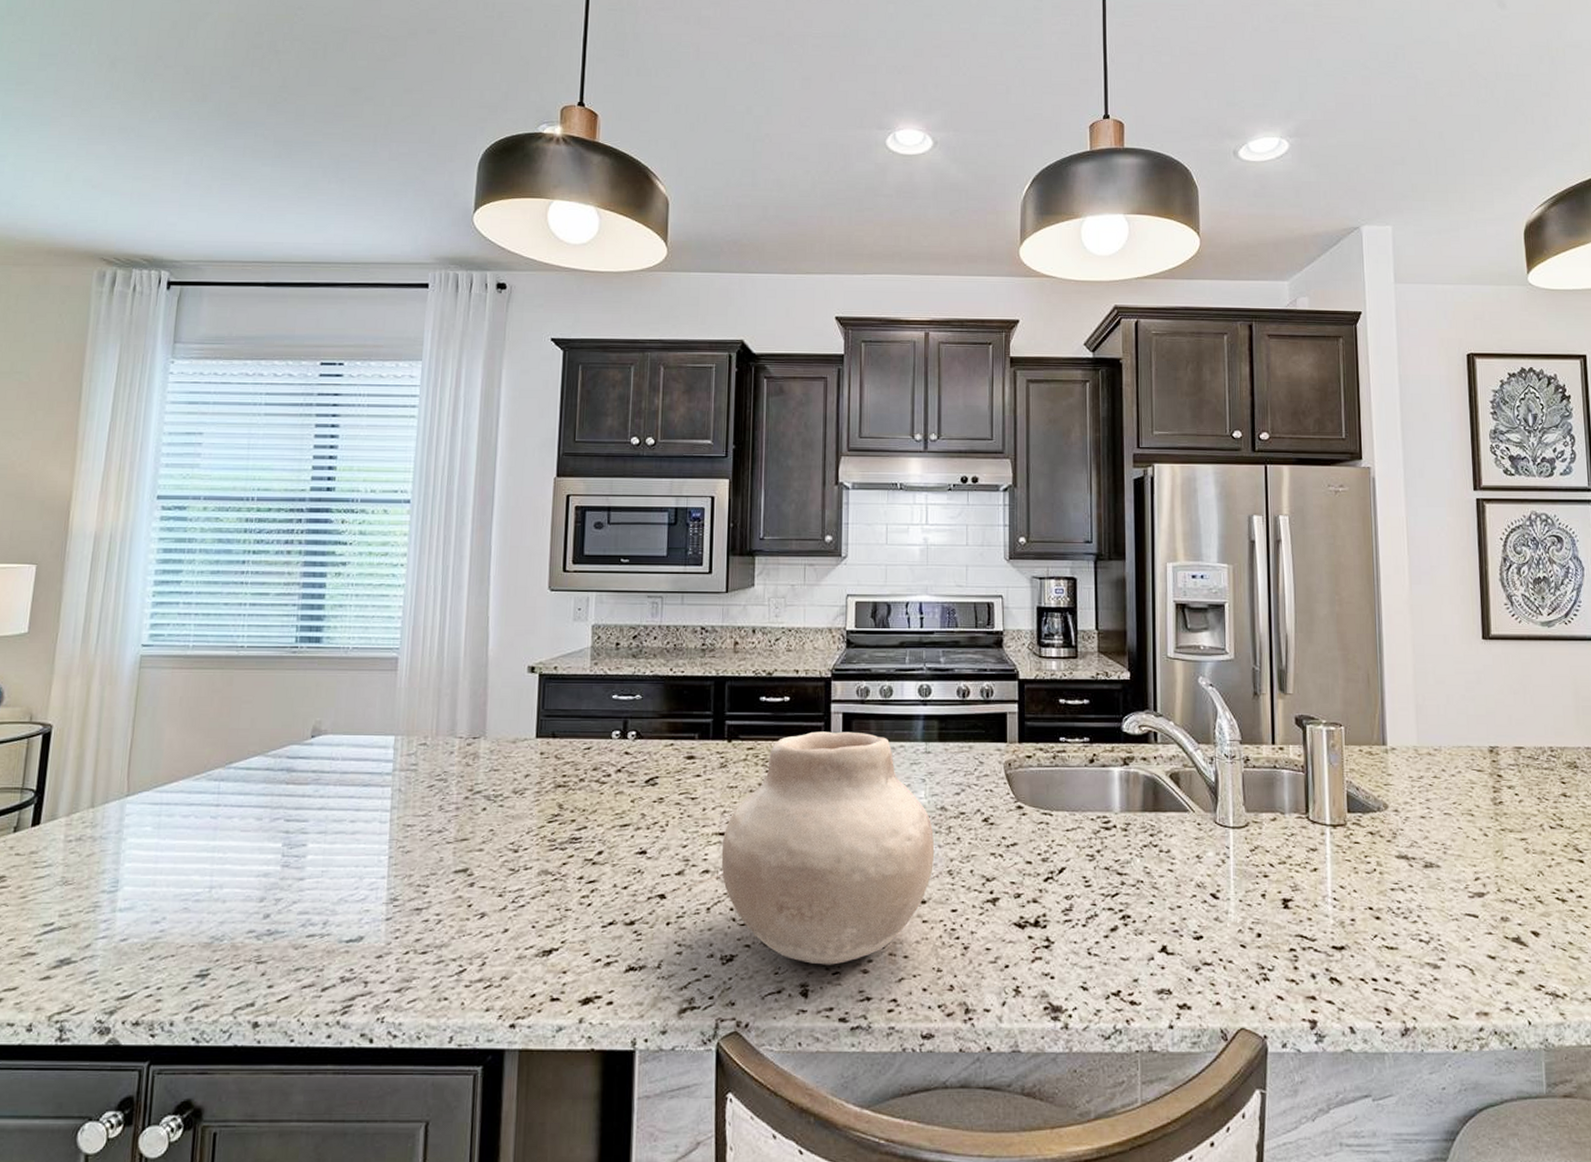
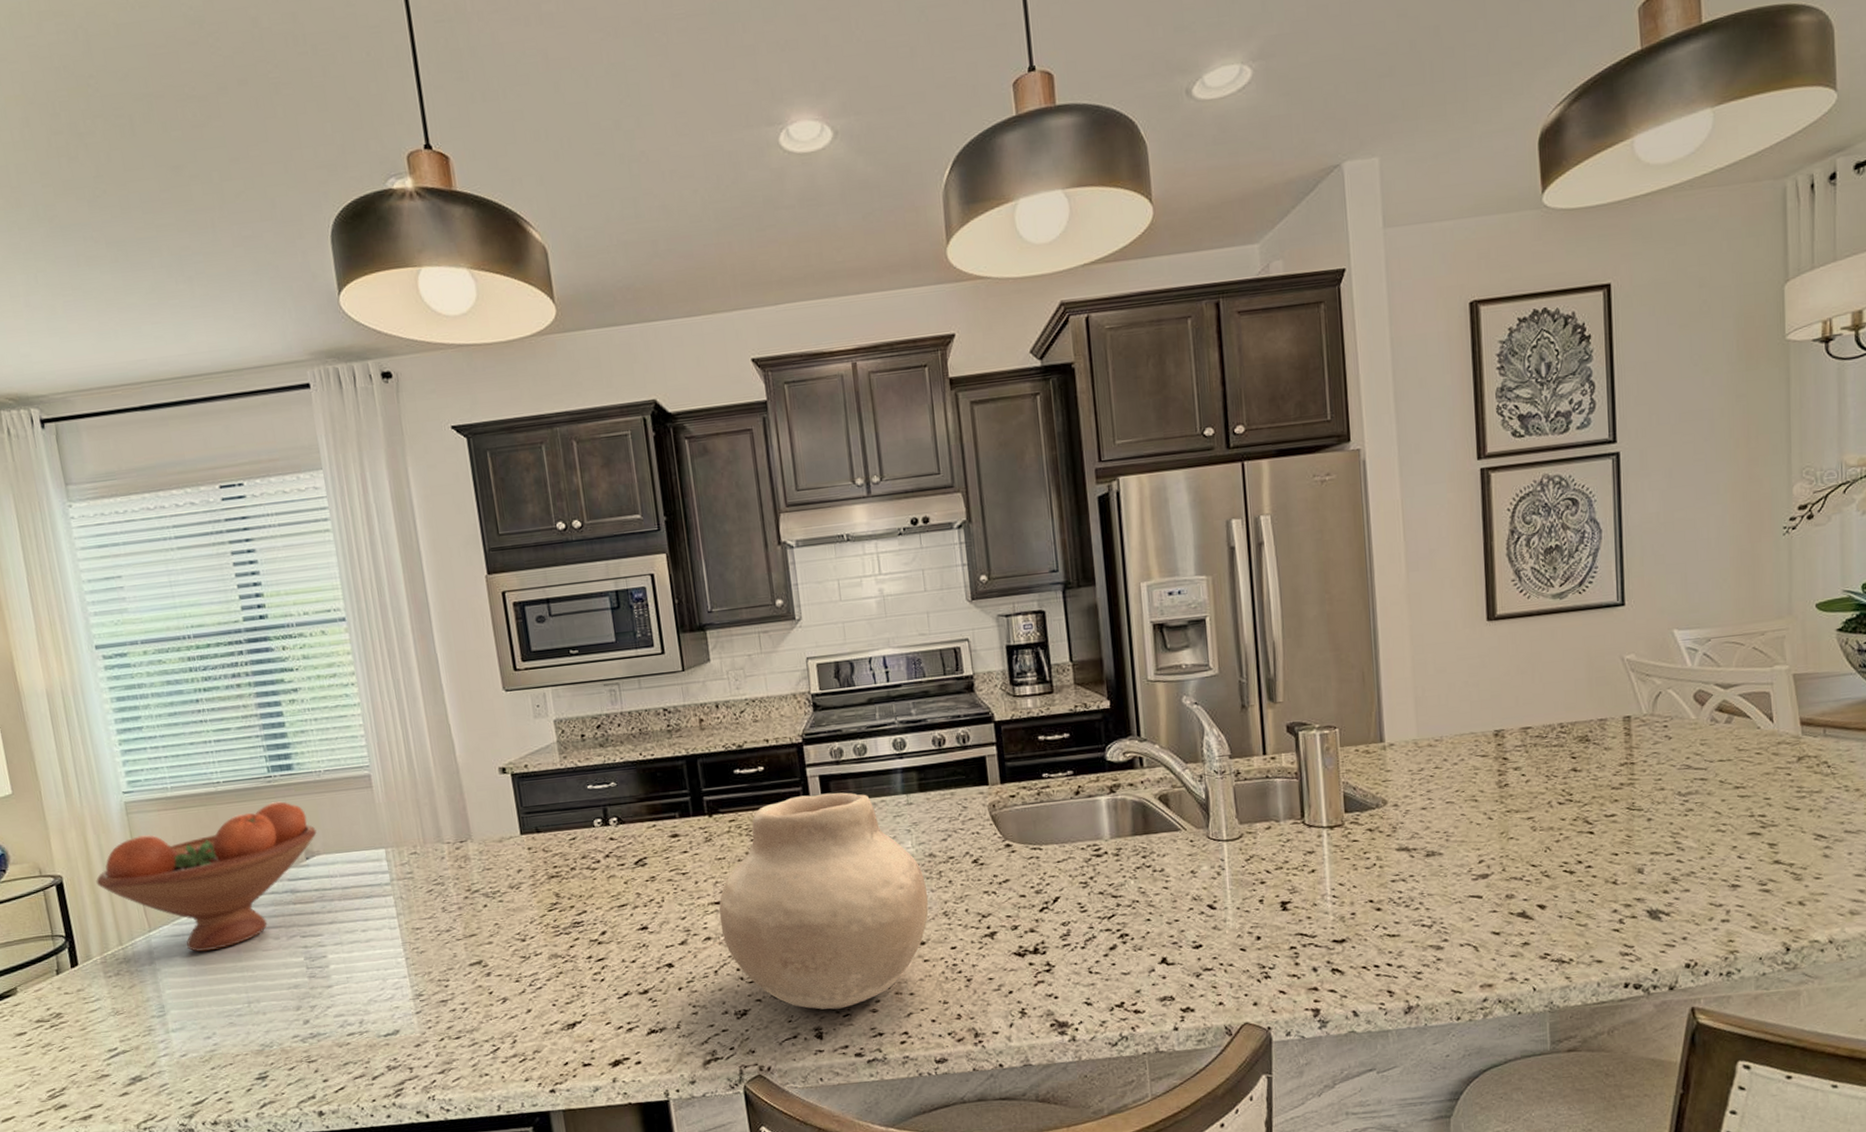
fruit bowl: none [86,674,329,825] -> present [96,801,317,952]

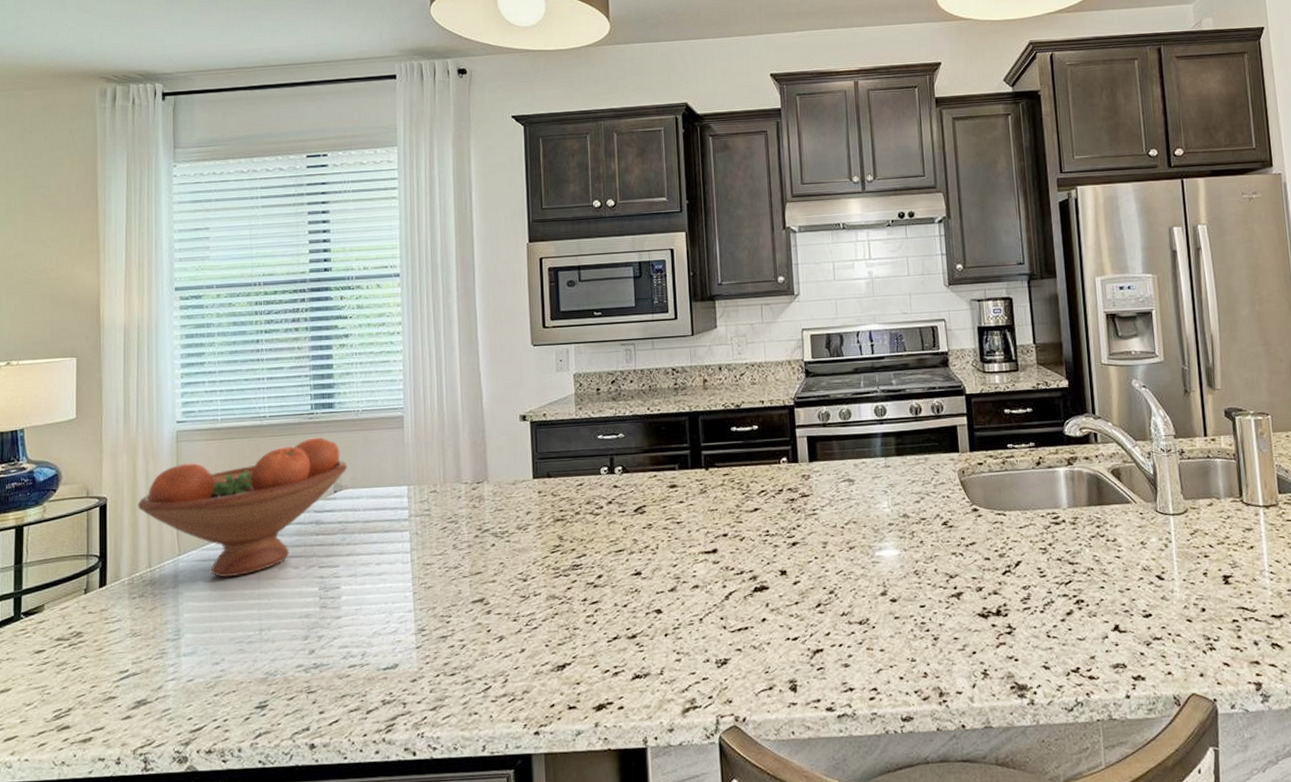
vase: present [719,792,929,1010] -> none [708,452,901,662]

